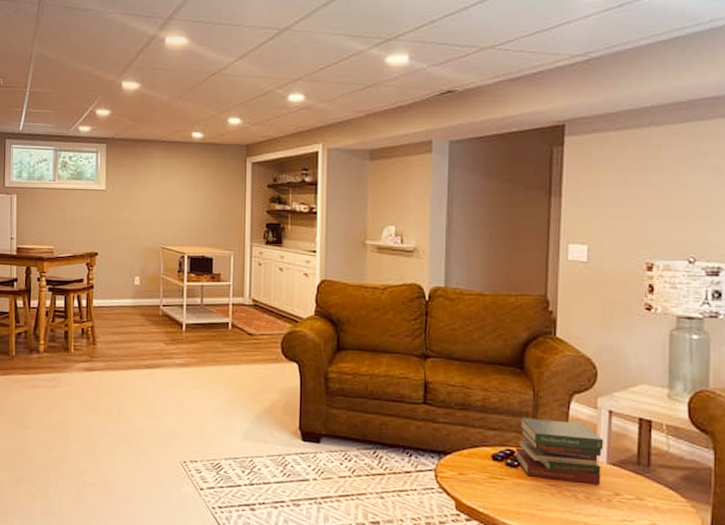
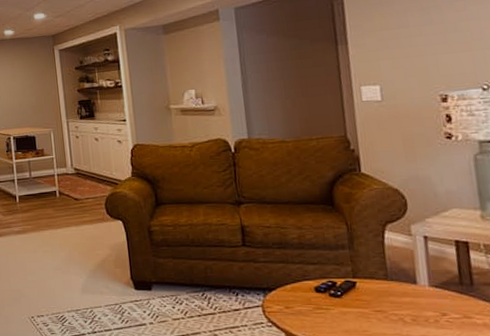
books: present [515,417,604,485] -> none [336,250,426,308]

